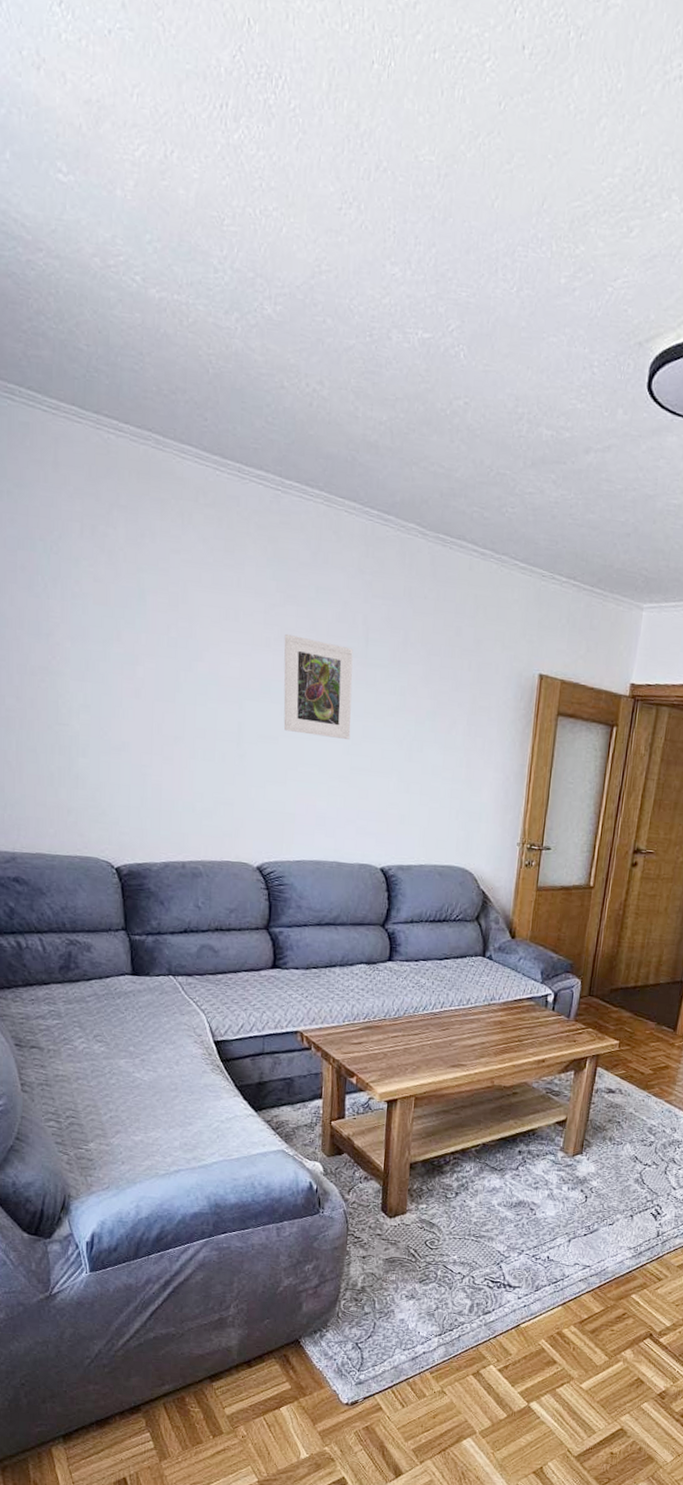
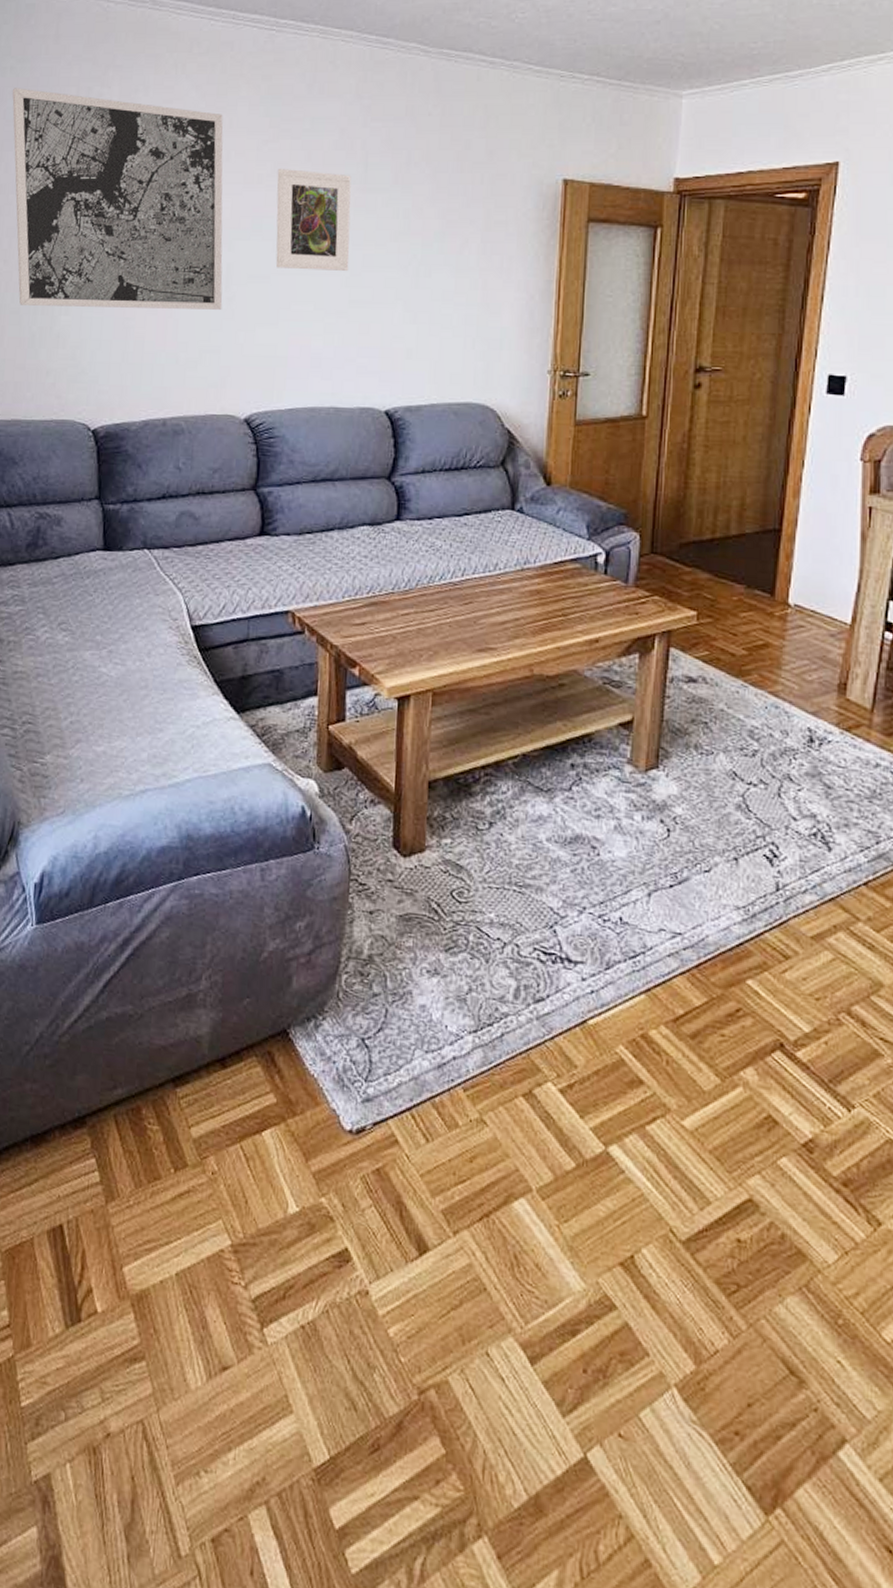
wall art: none [11,515,235,765] -> present [12,88,224,310]

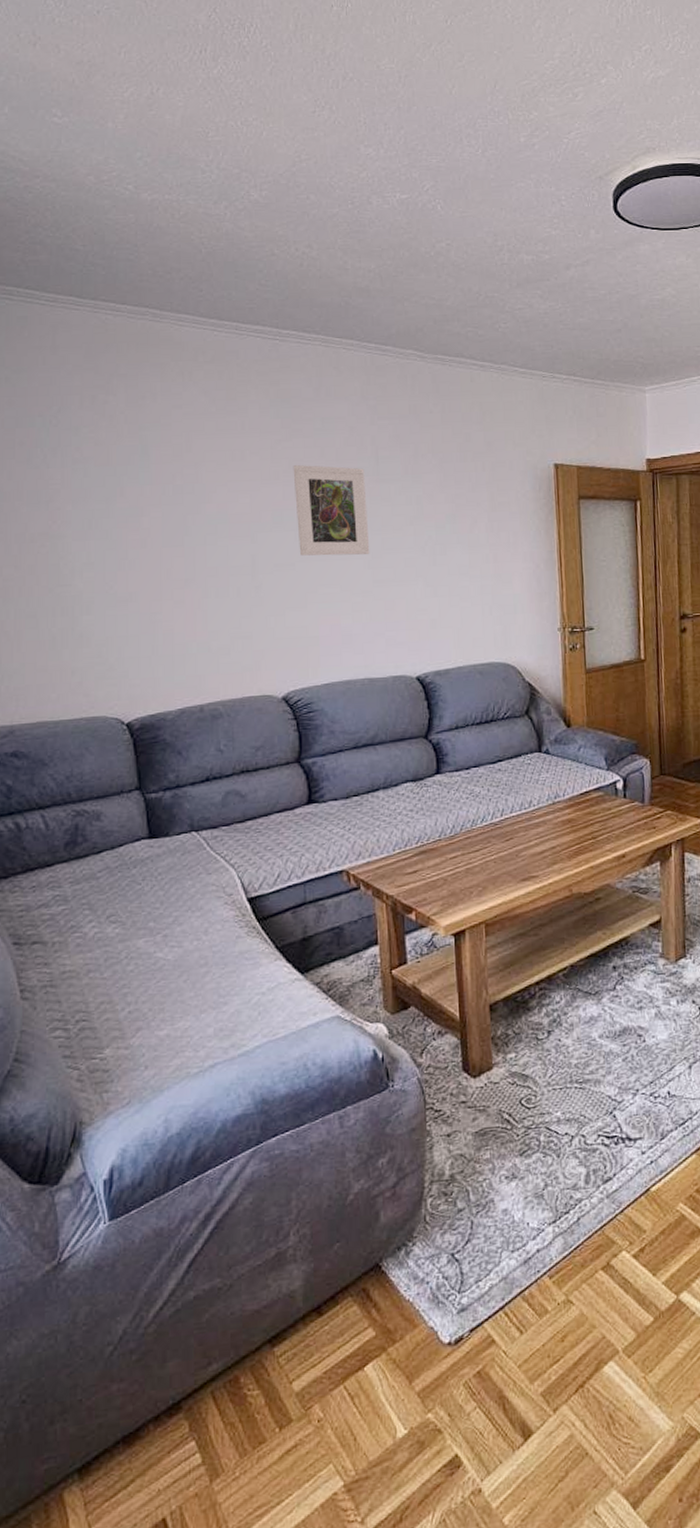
wall art: present [12,88,224,310] -> none [9,397,250,609]

